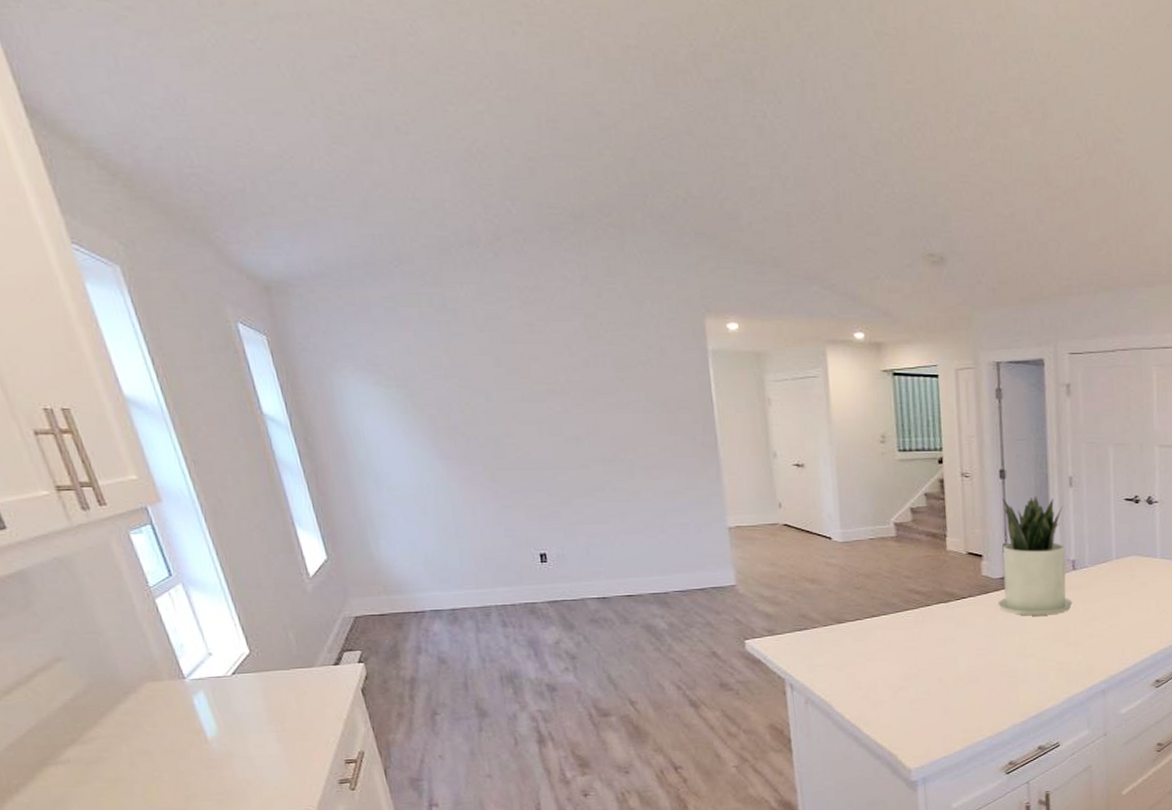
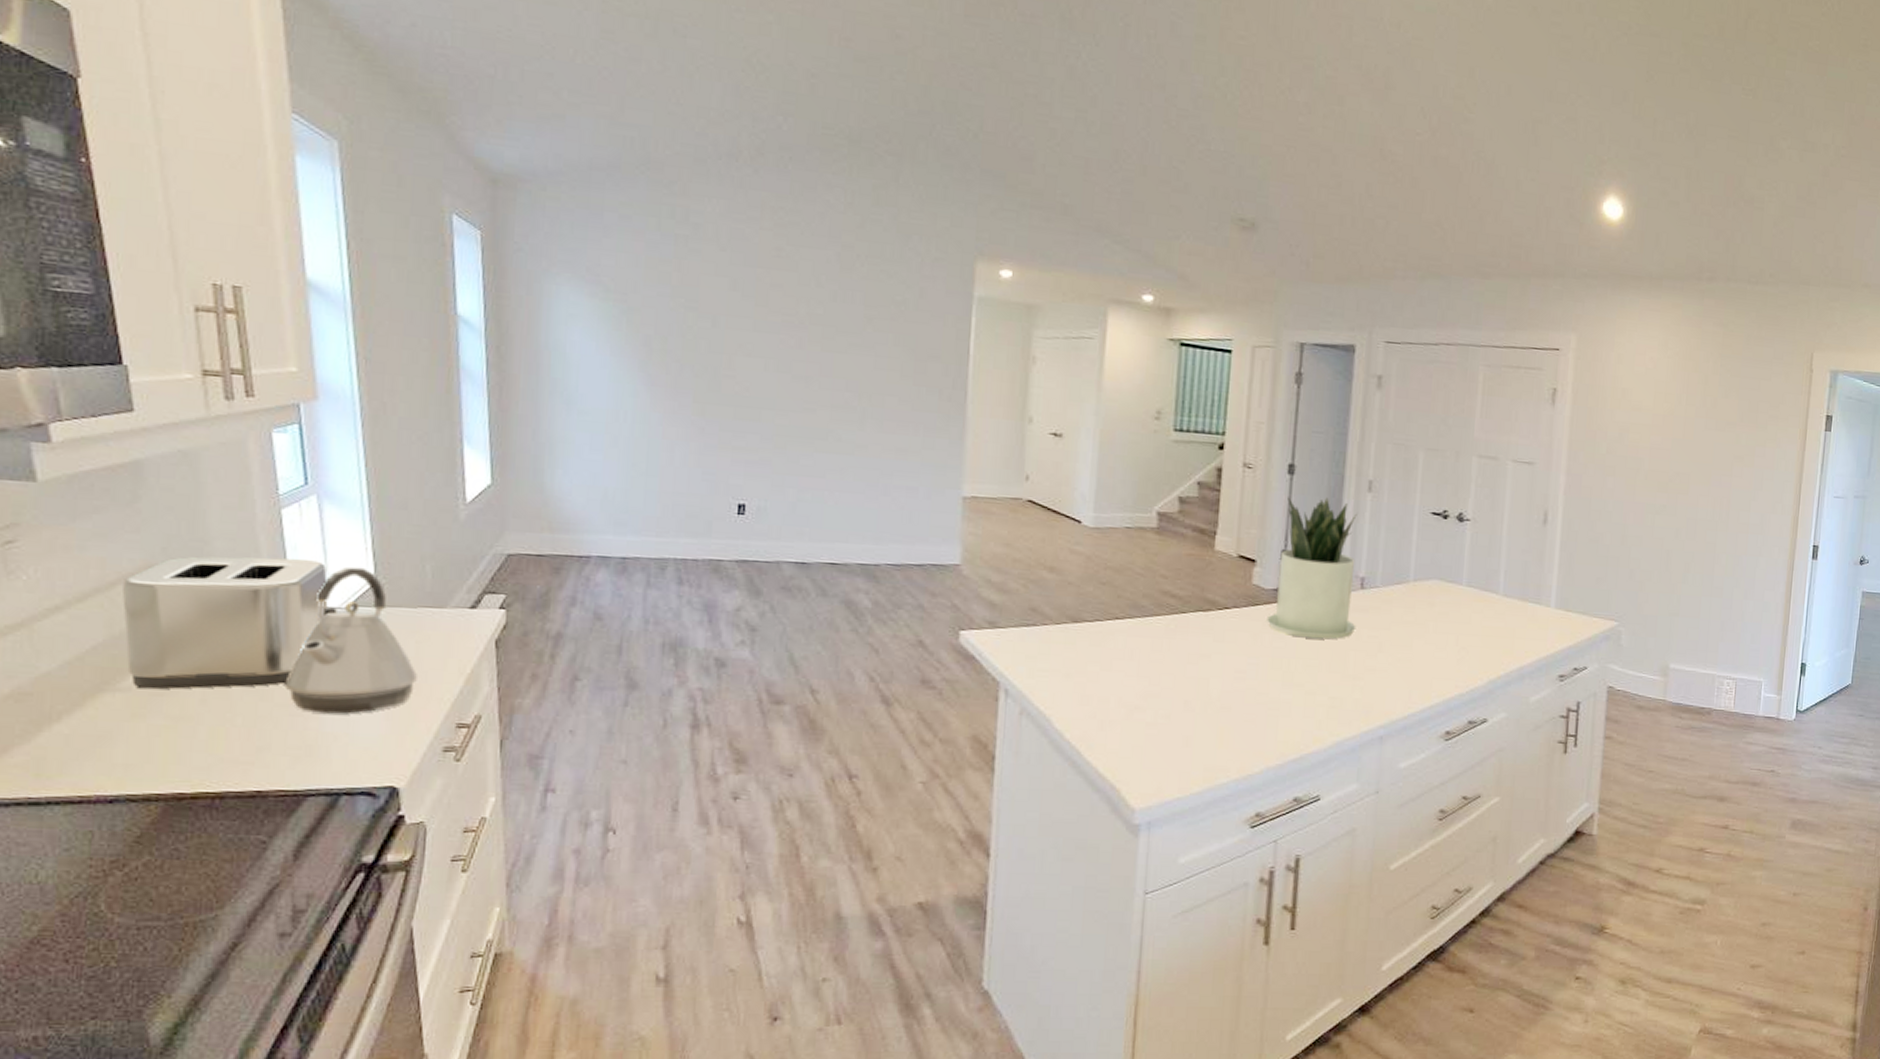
toaster: none [37,639,224,760] -> present [121,556,337,689]
kettle: none [195,640,304,764] -> present [284,566,417,714]

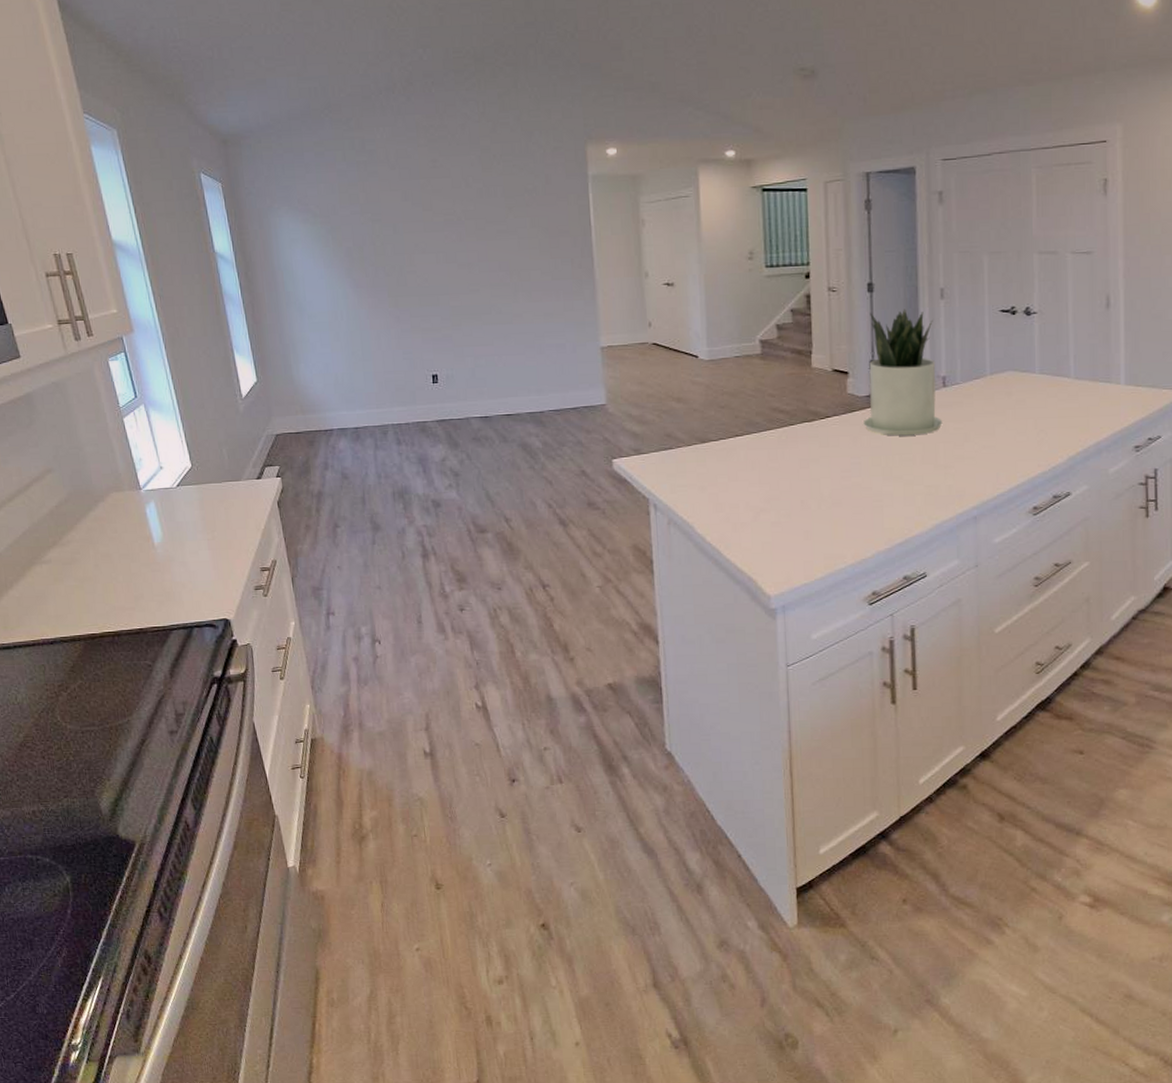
toaster: present [121,556,337,689] -> none [33,454,170,561]
kettle: present [284,566,417,714] -> none [145,456,230,568]

